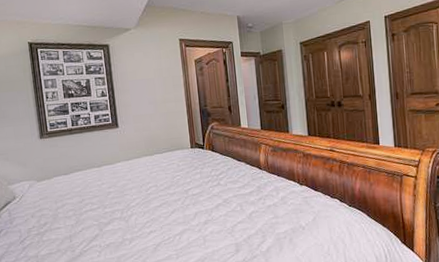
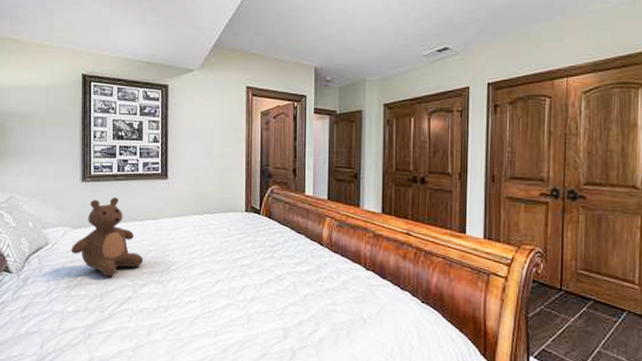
teddy bear: none [37,149,105,220] -> present [71,197,143,277]

